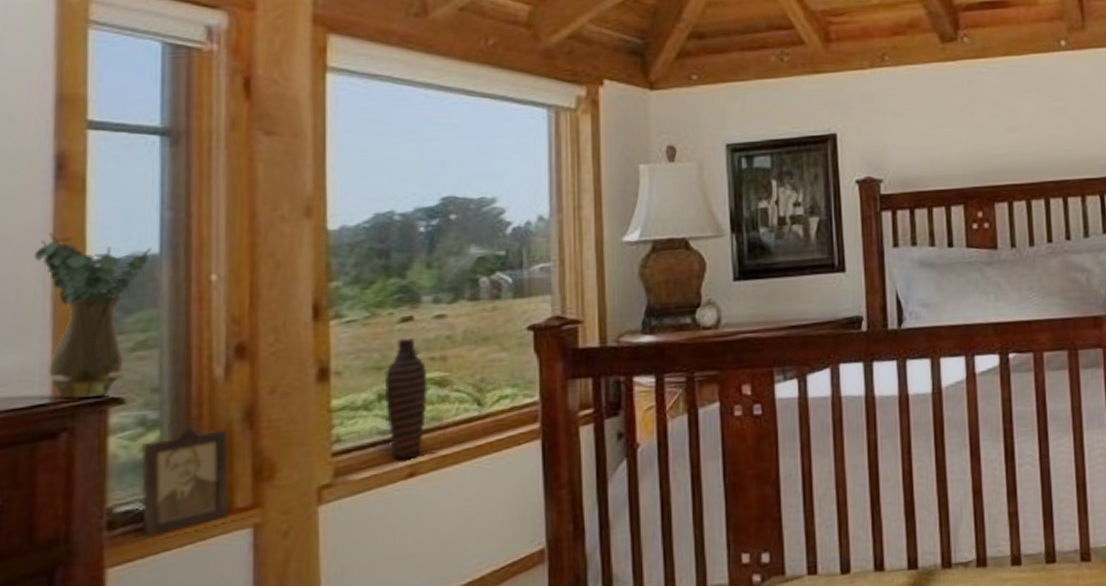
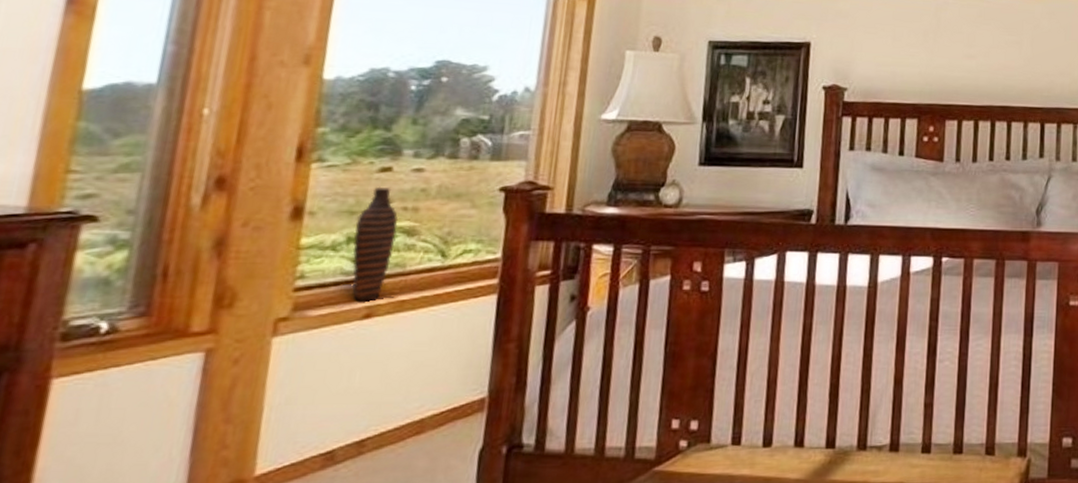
vase: present [33,232,152,400] -> none [26,52,151,214]
photo frame: present [132,425,229,539] -> none [85,248,196,353]

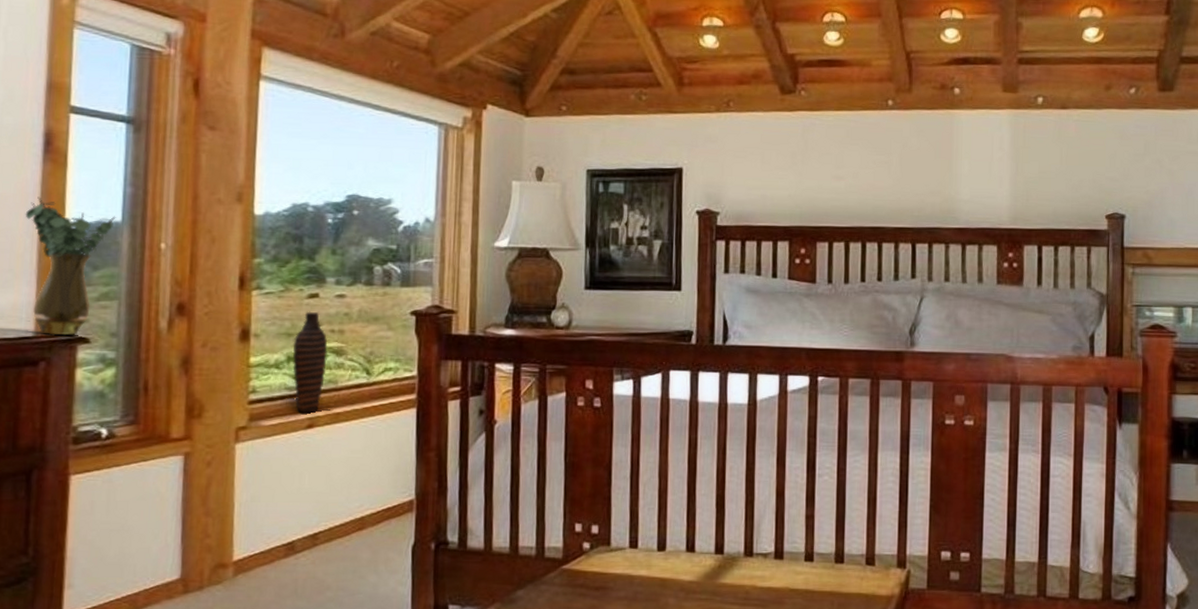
vase: none [26,52,151,214] -> present [25,196,116,336]

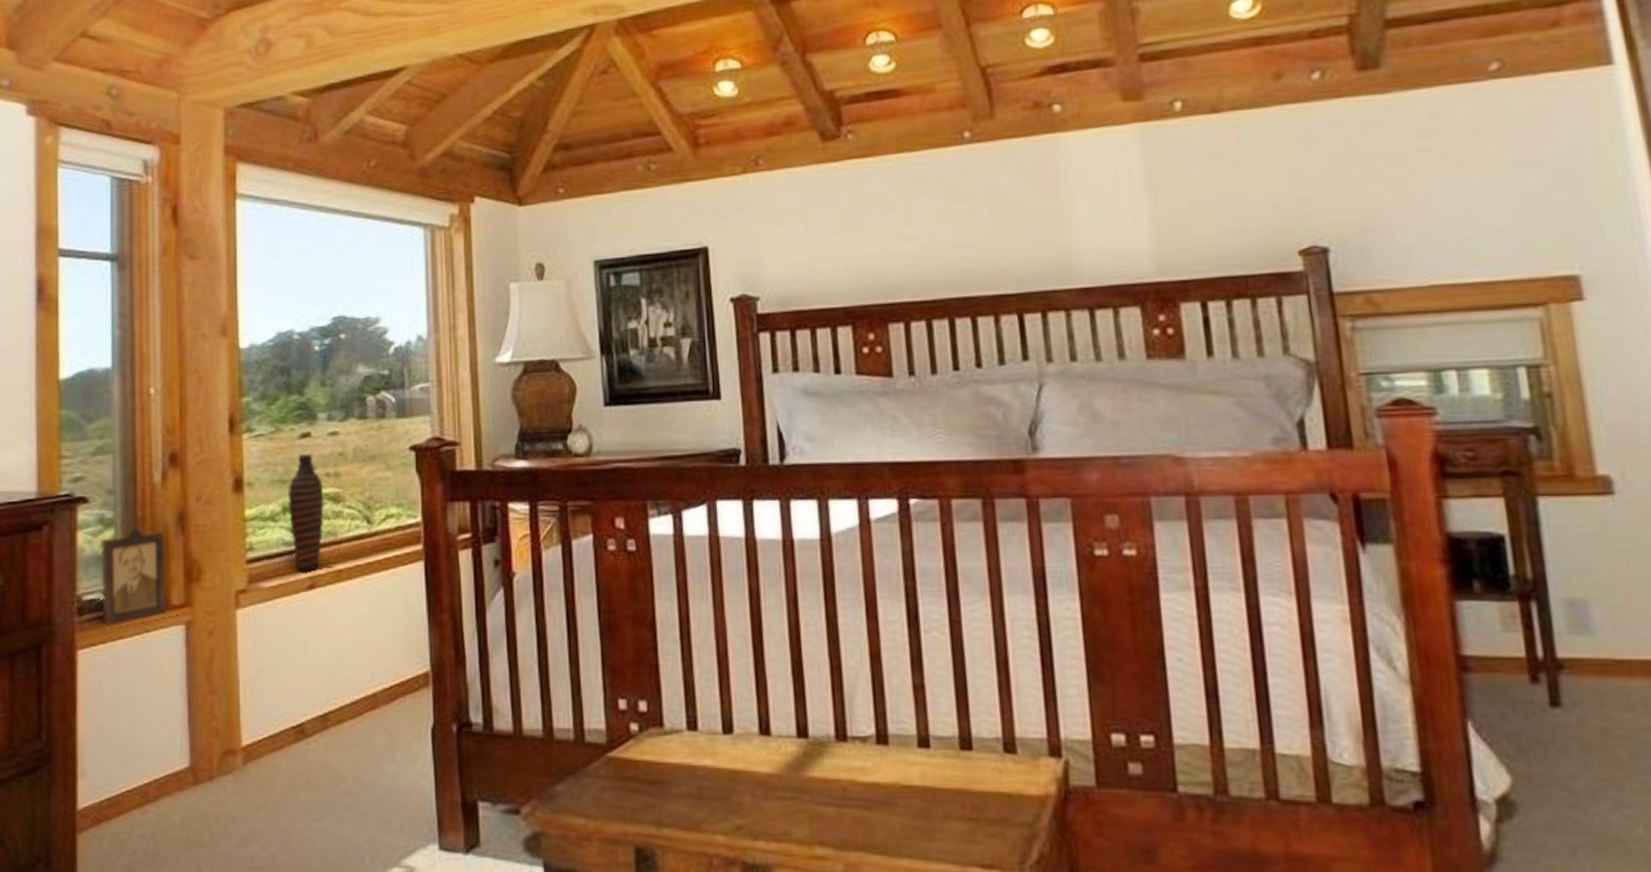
vase: present [25,196,116,336] -> none [23,348,106,497]
photo frame: none [91,366,168,455] -> present [95,526,166,626]

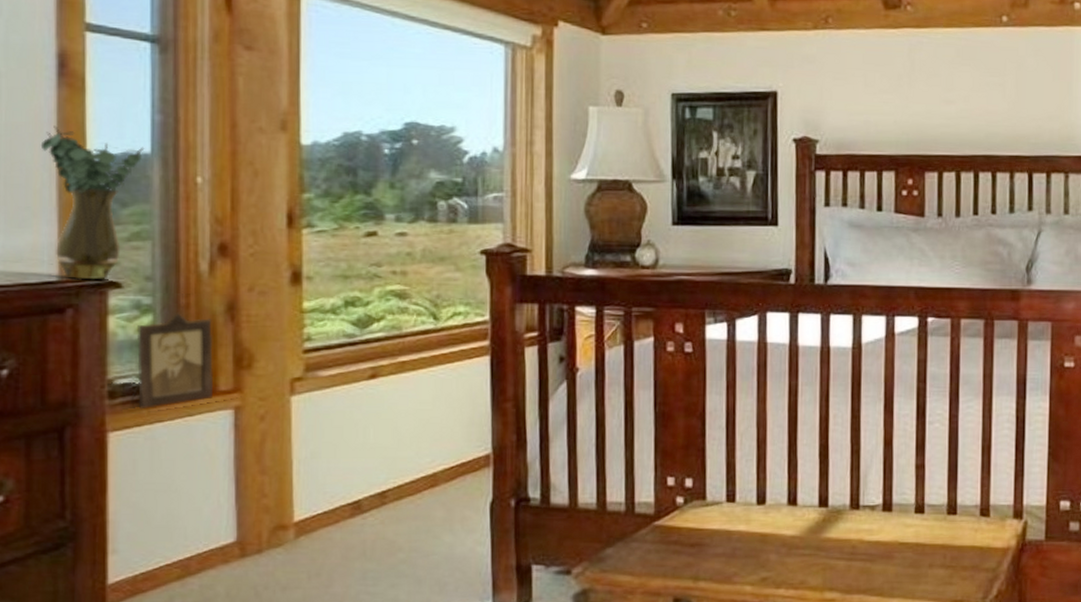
vase: none [23,348,106,497] -> present [40,125,145,280]
decorative vase: present [287,453,324,572] -> none [350,251,389,363]

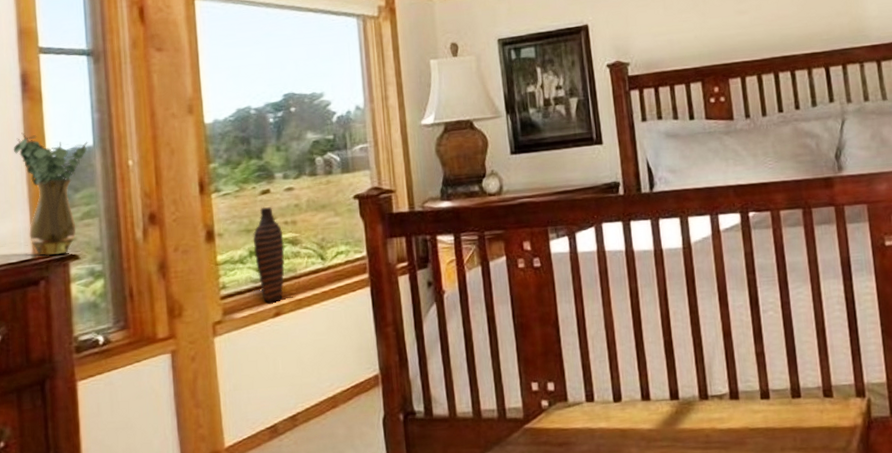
photo frame: present [130,313,213,410] -> none [91,275,154,360]
decorative vase: none [350,251,389,363] -> present [253,207,285,303]

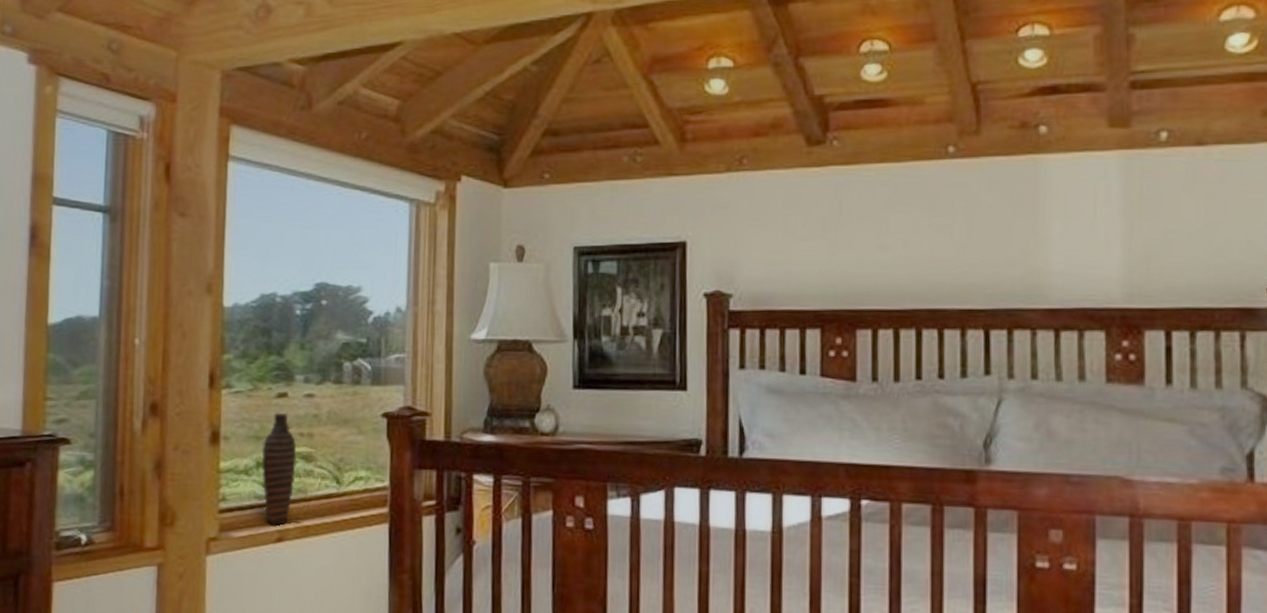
vase: present [13,132,88,256] -> none [13,292,94,436]

